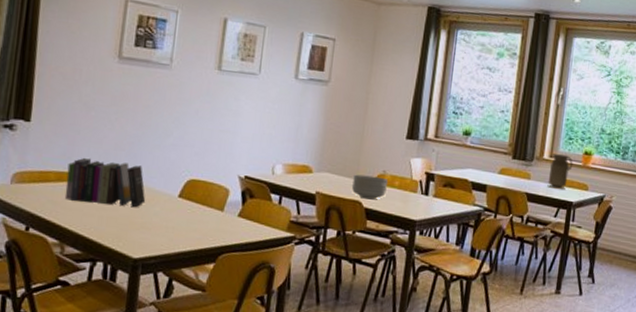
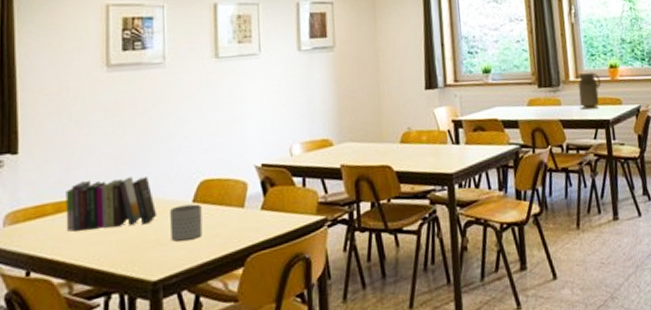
mug: none [155,197,186,230] -> present [170,204,203,241]
bowl: present [351,174,388,200] -> none [376,135,415,162]

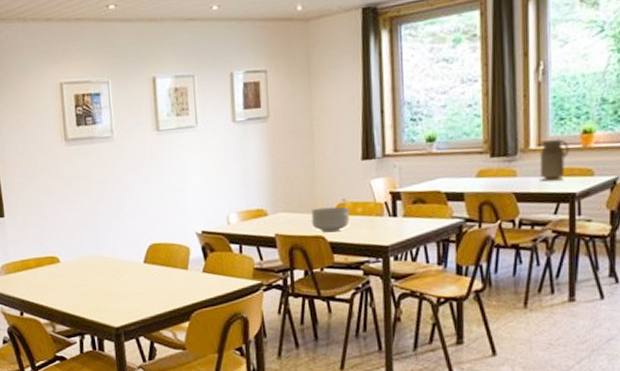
books: present [66,177,157,232] -> none [43,239,116,283]
mug: present [170,204,203,241] -> none [125,264,154,296]
bowl: none [376,135,415,162] -> present [310,206,350,233]

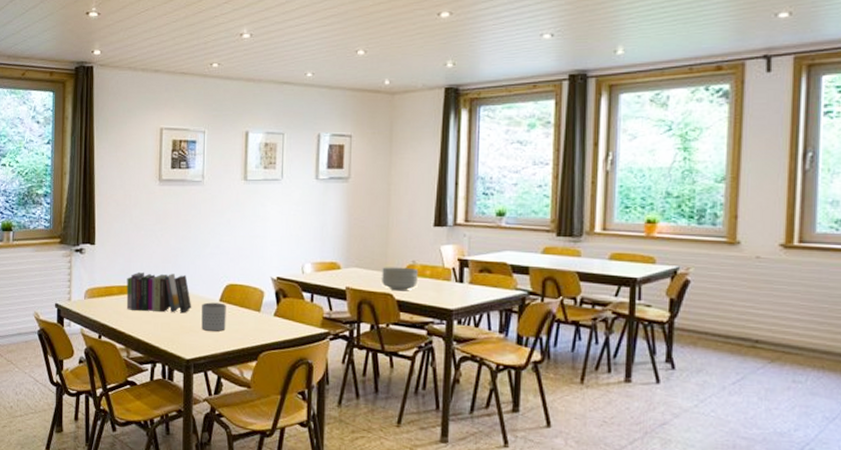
books: none [43,239,116,283] -> present [126,271,192,314]
mug: none [125,264,154,296] -> present [201,302,226,331]
water jug: present [539,139,570,183] -> none [603,226,633,266]

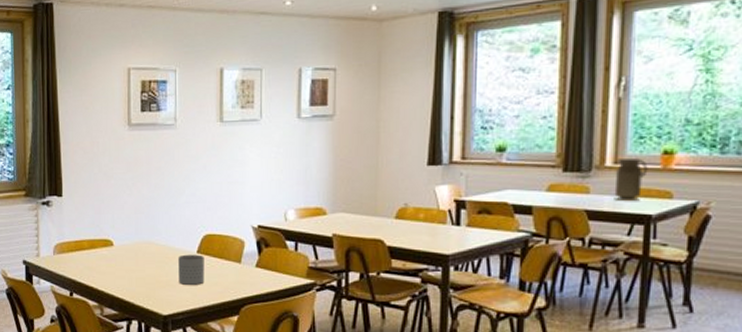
books: present [126,271,192,314] -> none [97,224,168,267]
bowl: present [381,267,418,291] -> none [370,211,411,237]
water jug: none [603,226,633,266] -> present [614,158,648,202]

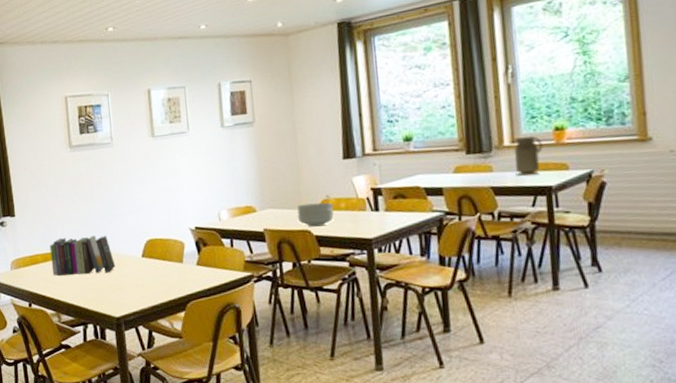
books: none [97,224,168,267] -> present [49,235,116,276]
mug: present [178,254,205,285] -> none [125,258,151,287]
bowl: none [370,211,411,237] -> present [296,202,334,227]

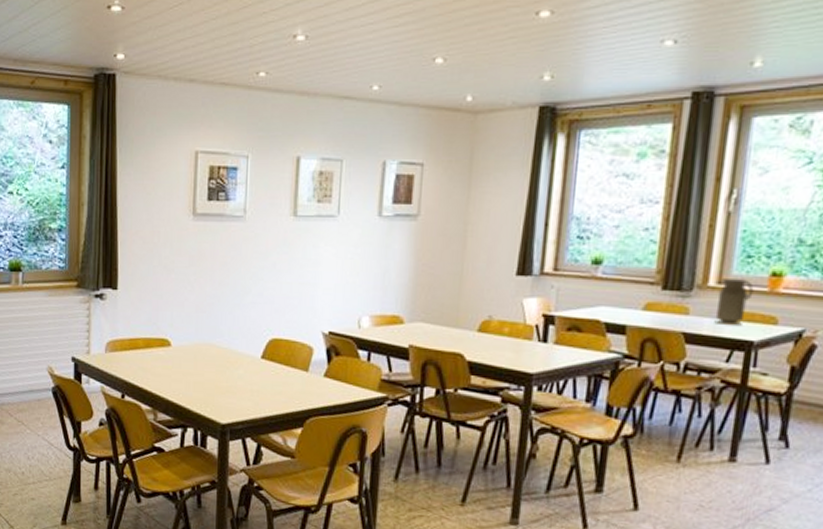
books: present [49,235,116,276] -> none [153,322,230,372]
bowl: present [296,202,334,227] -> none [450,322,495,351]

